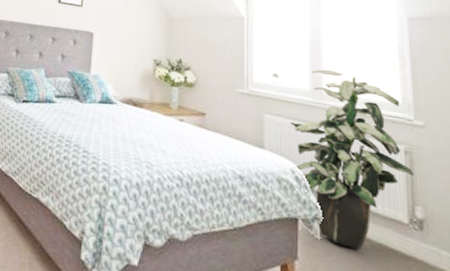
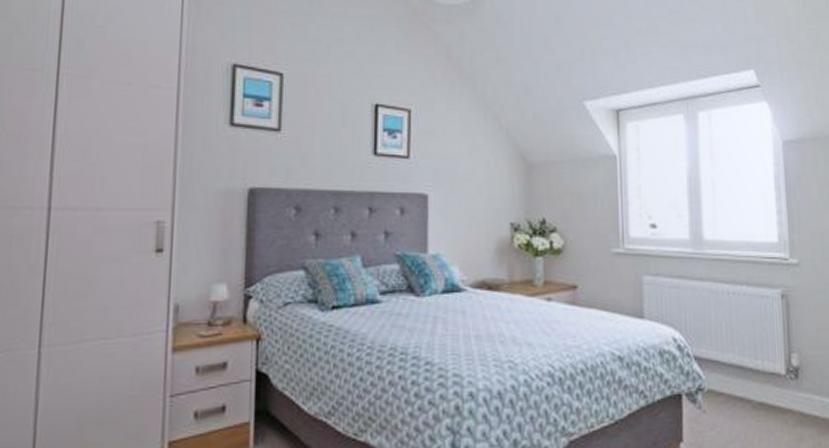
indoor plant: present [290,69,414,251] -> none [671,211,790,416]

